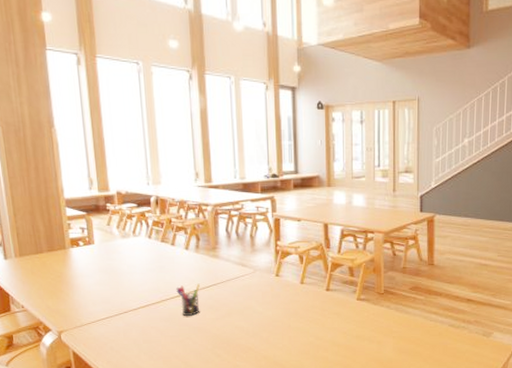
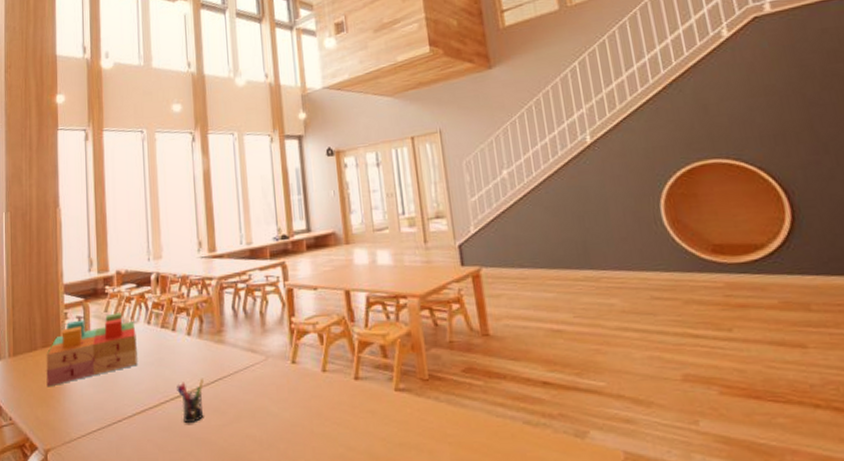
toy blocks: none [52,227,140,284] -> present [46,313,137,387]

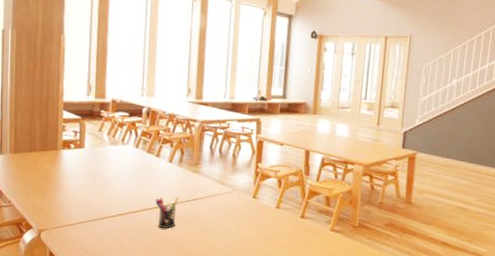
toy blocks: present [46,313,137,387] -> none [43,133,125,183]

